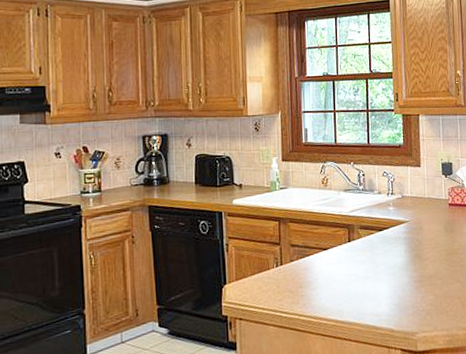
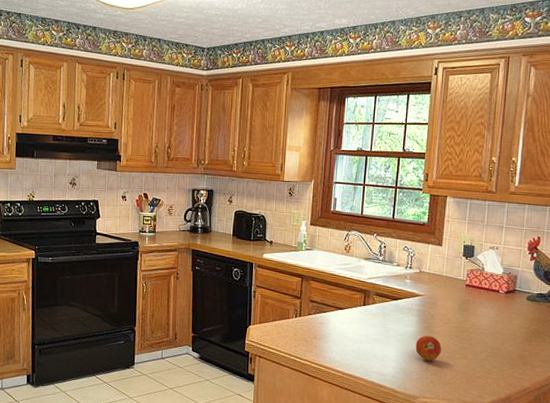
fruit: none [407,263,434,291] -> present [415,335,441,361]

